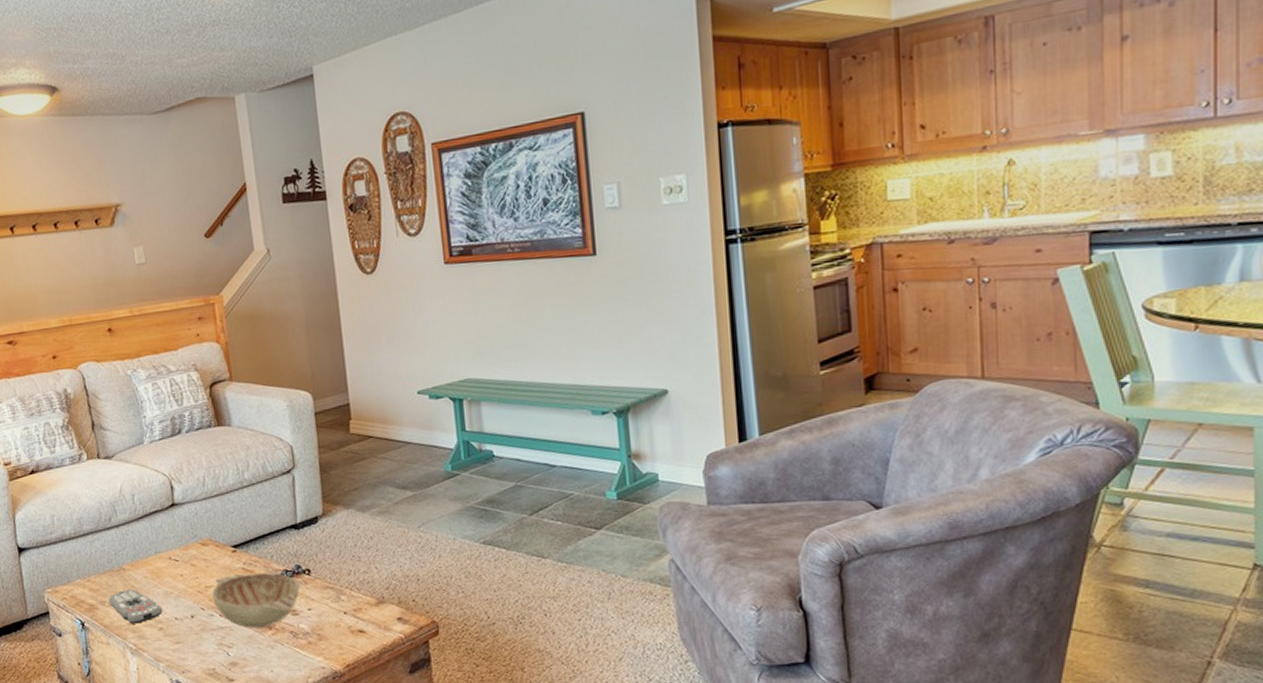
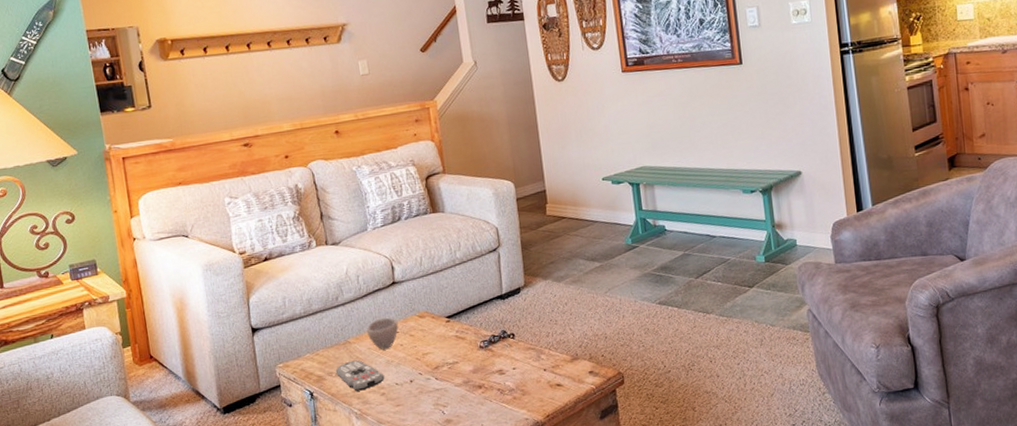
cup: none [143,543,179,579] -> present [367,317,399,349]
decorative bowl: present [212,573,300,628] -> none [428,338,506,389]

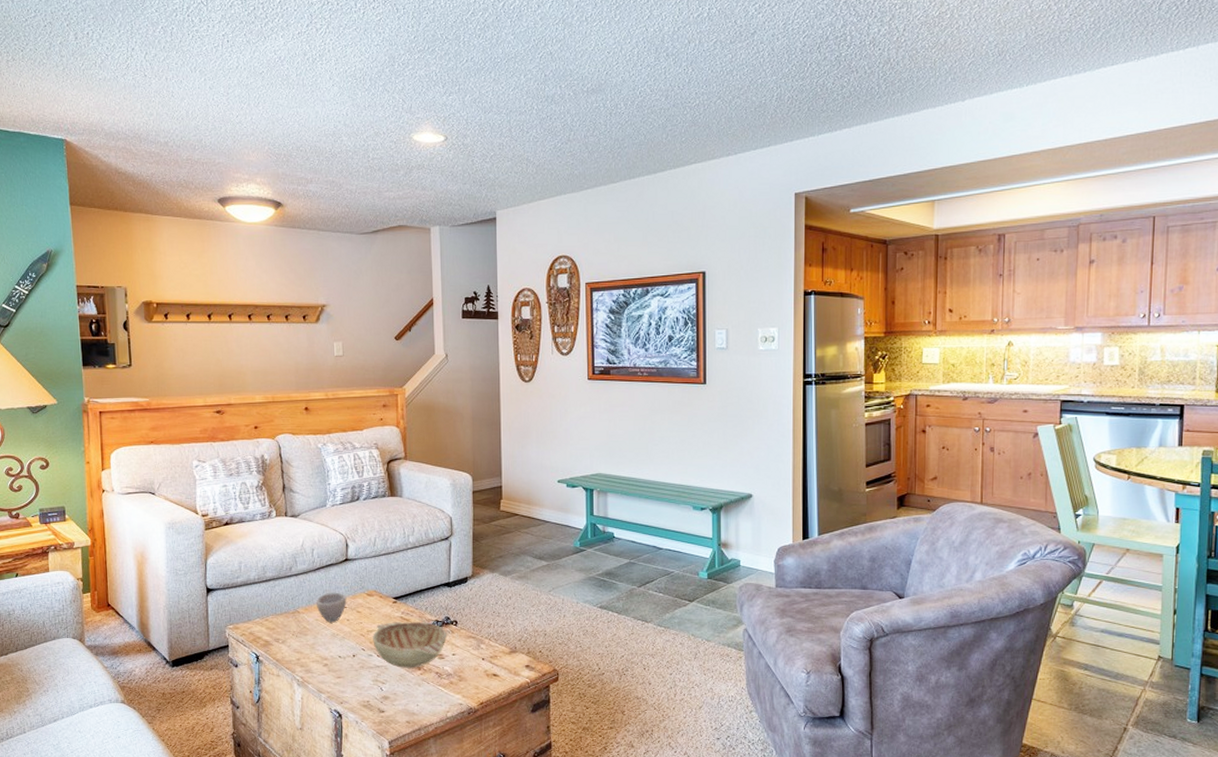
remote control: present [335,360,385,391] -> none [282,630,329,659]
decorative bowl: none [428,338,506,389] -> present [373,622,448,668]

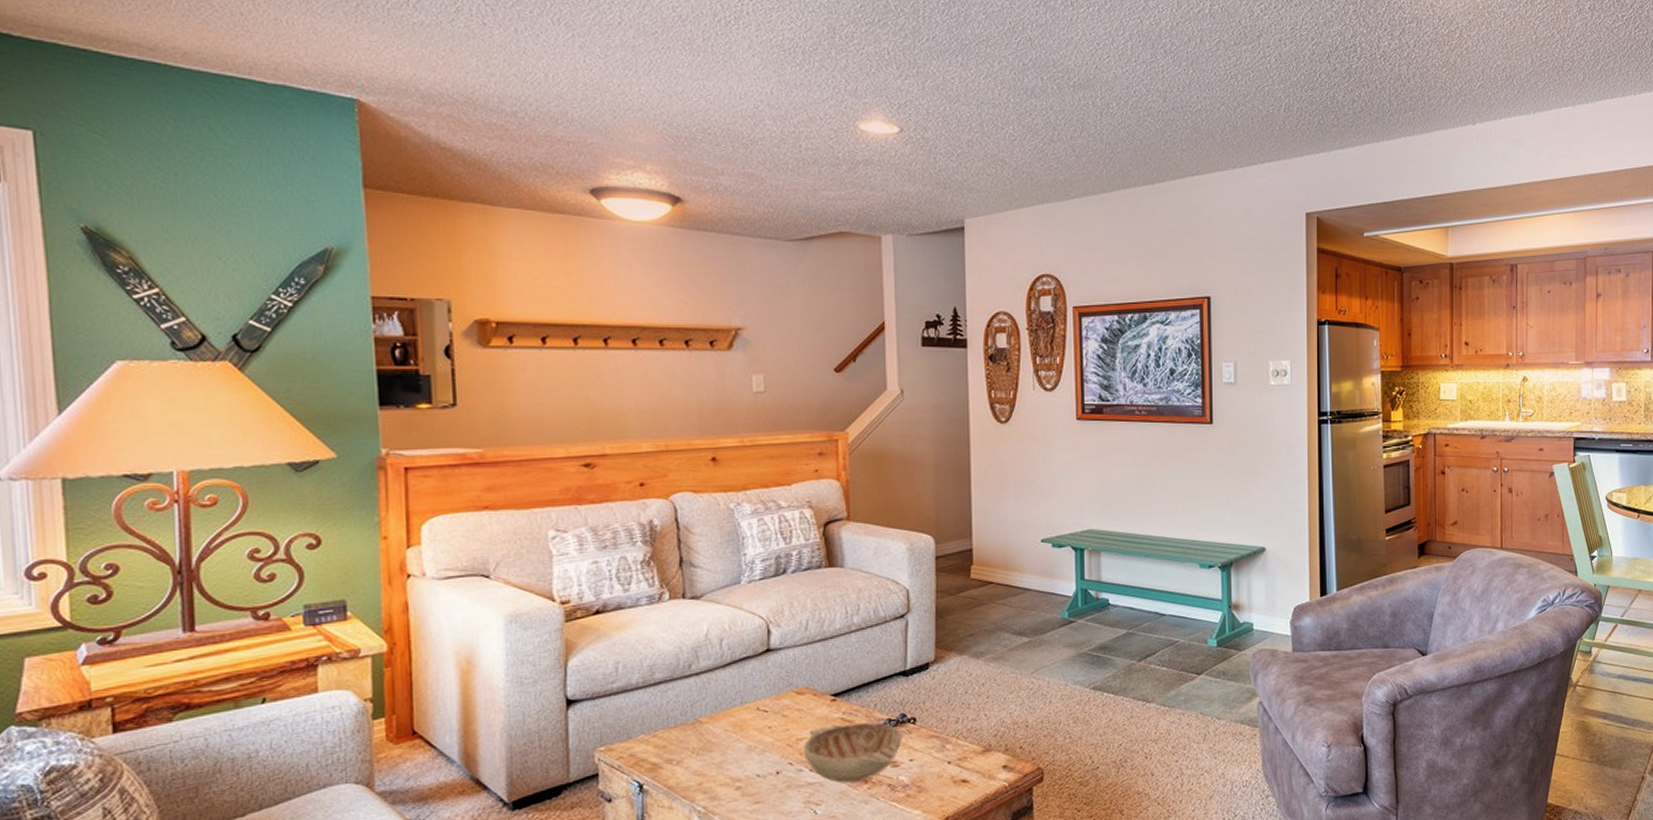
cup: present [317,592,347,622] -> none [726,692,769,732]

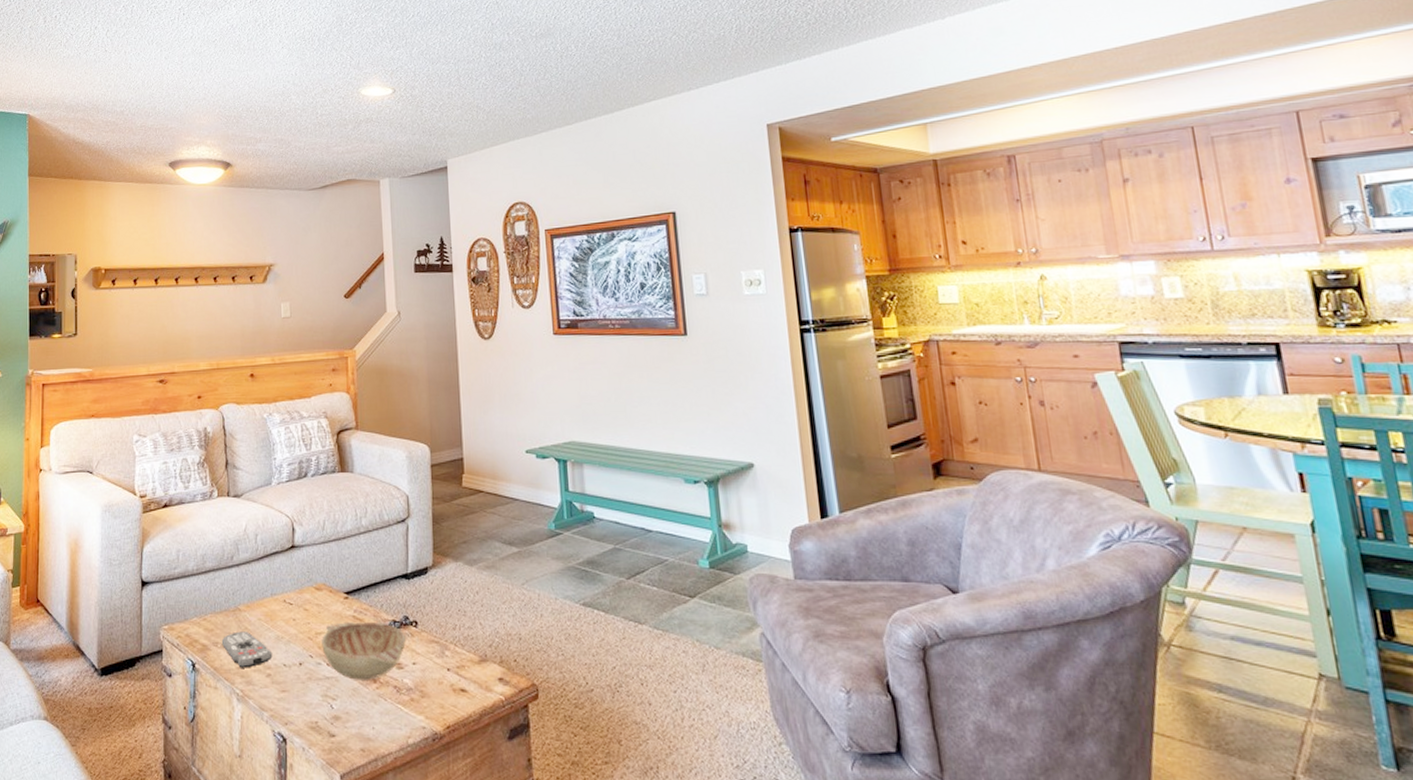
remote control: none [677,744,743,784] -> present [221,631,273,668]

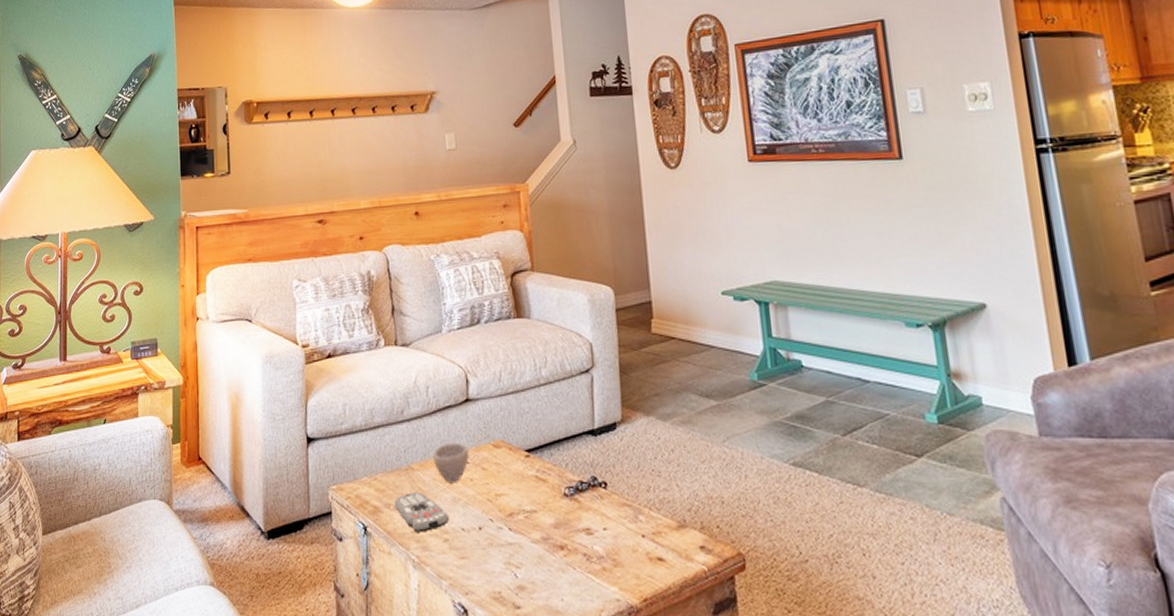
cup: none [260,585,293,622] -> present [433,442,470,482]
decorative bowl: present [321,622,407,680] -> none [502,483,596,547]

